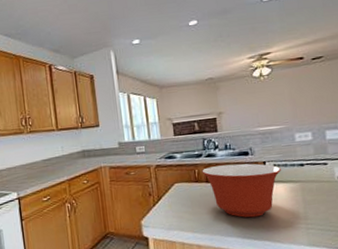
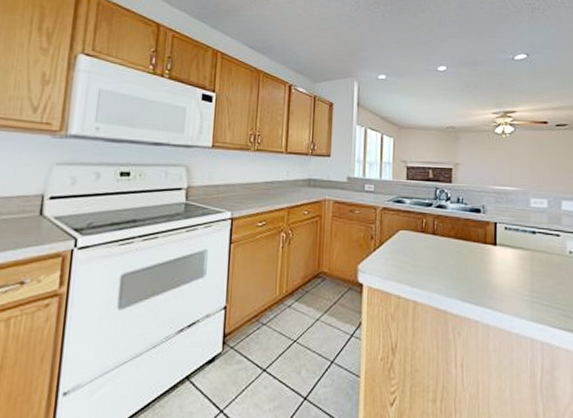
mixing bowl: present [202,163,282,218] -> none [430,218,513,281]

